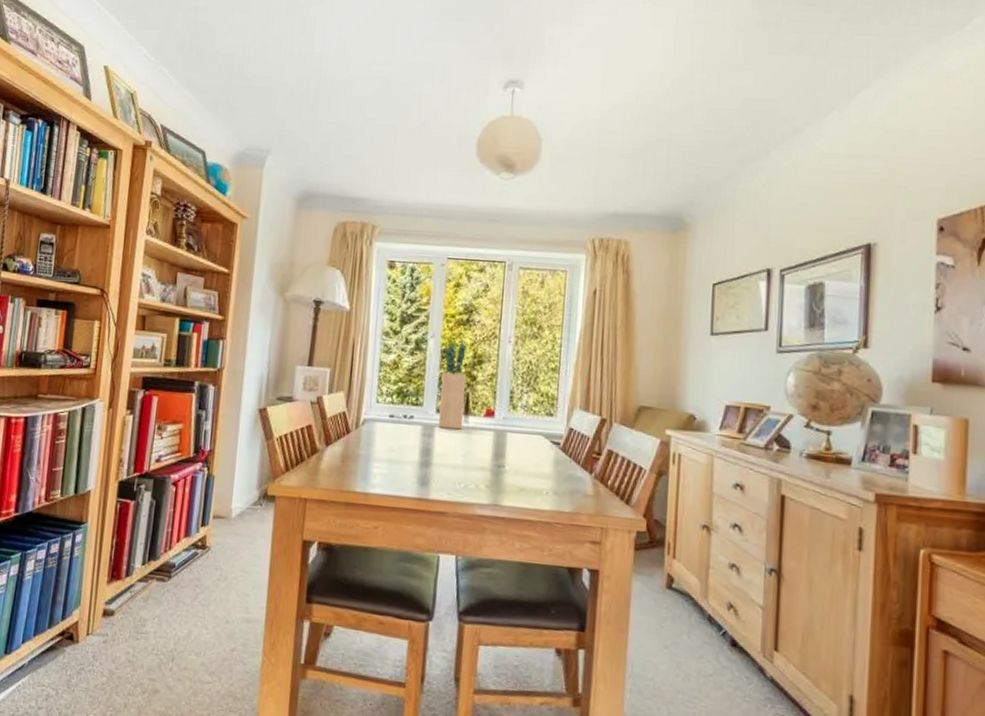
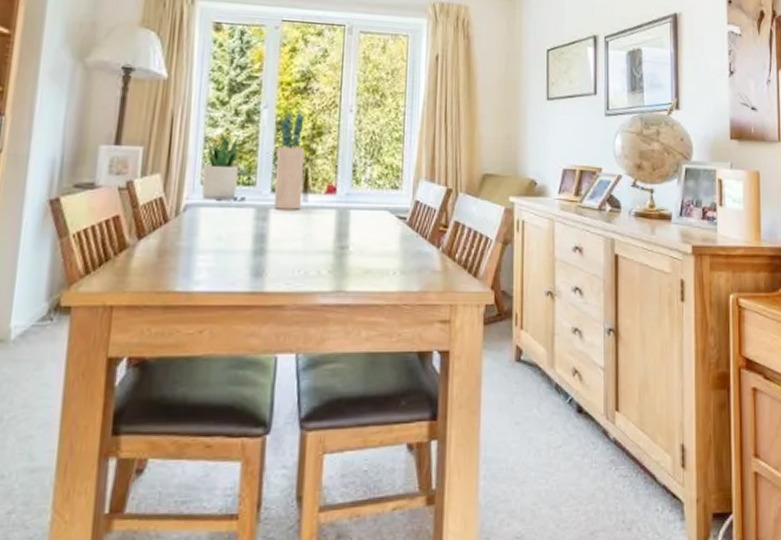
planter: none [377,360,411,418] -> present [201,135,241,201]

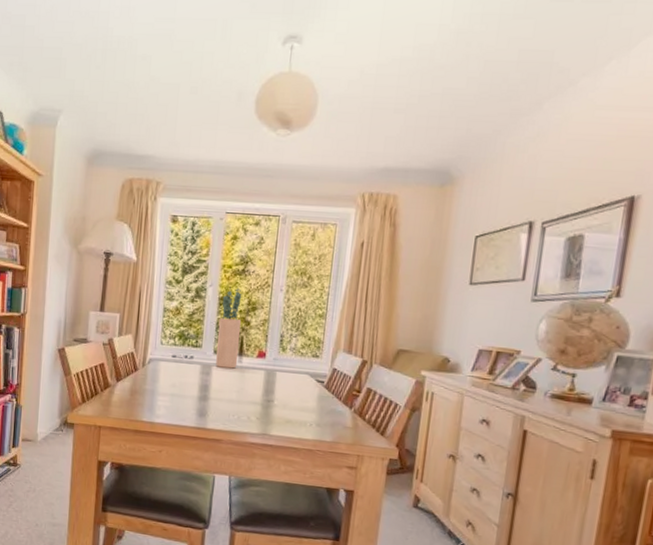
planter: present [201,135,241,201] -> none [161,307,191,358]

